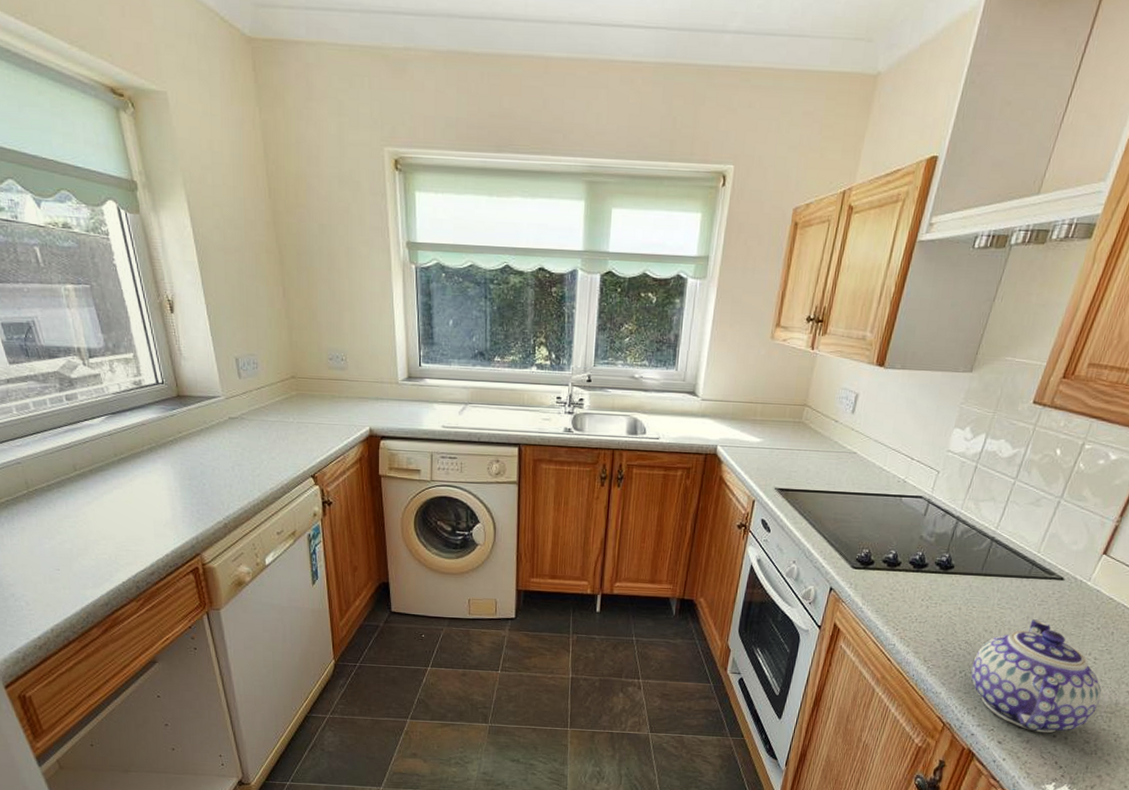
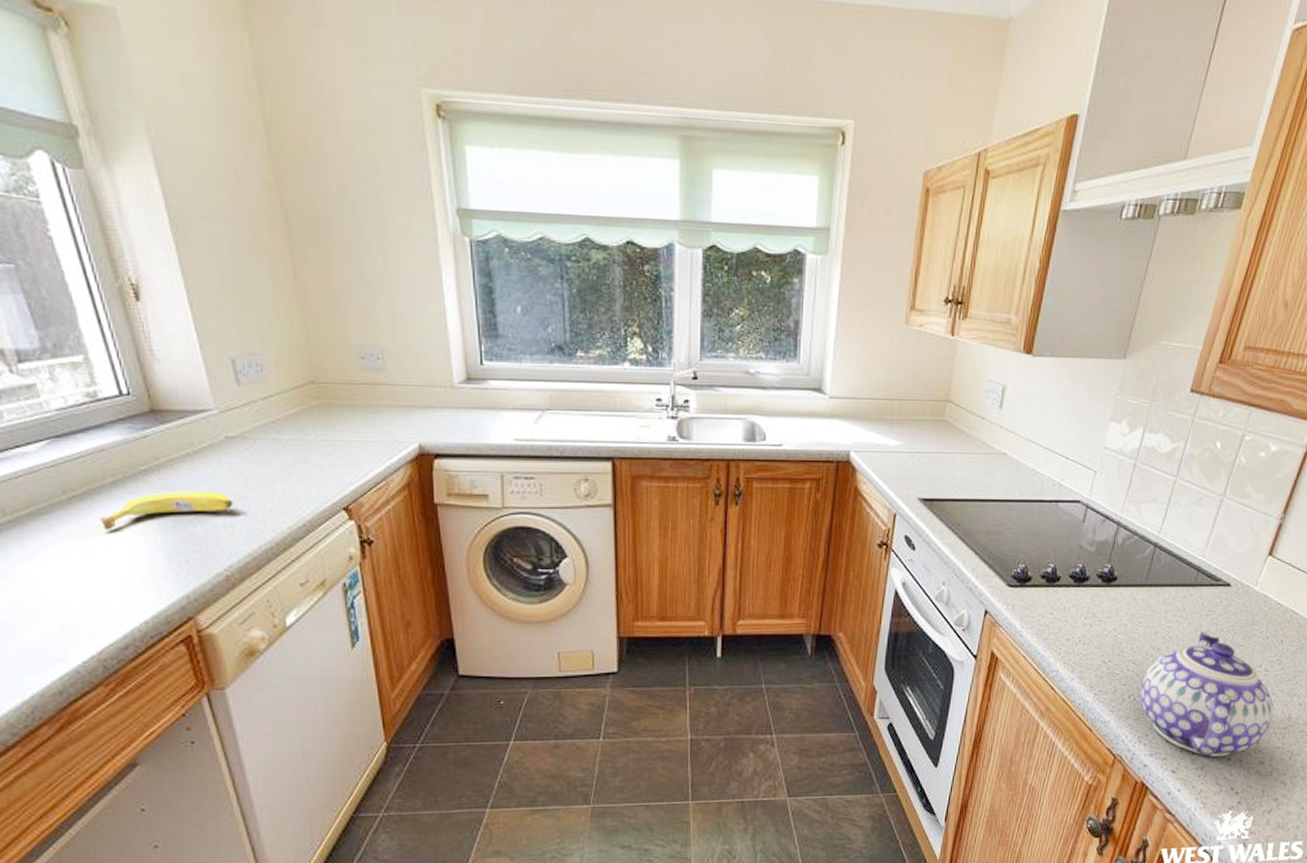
fruit: none [139,456,232,485] -> present [100,490,234,530]

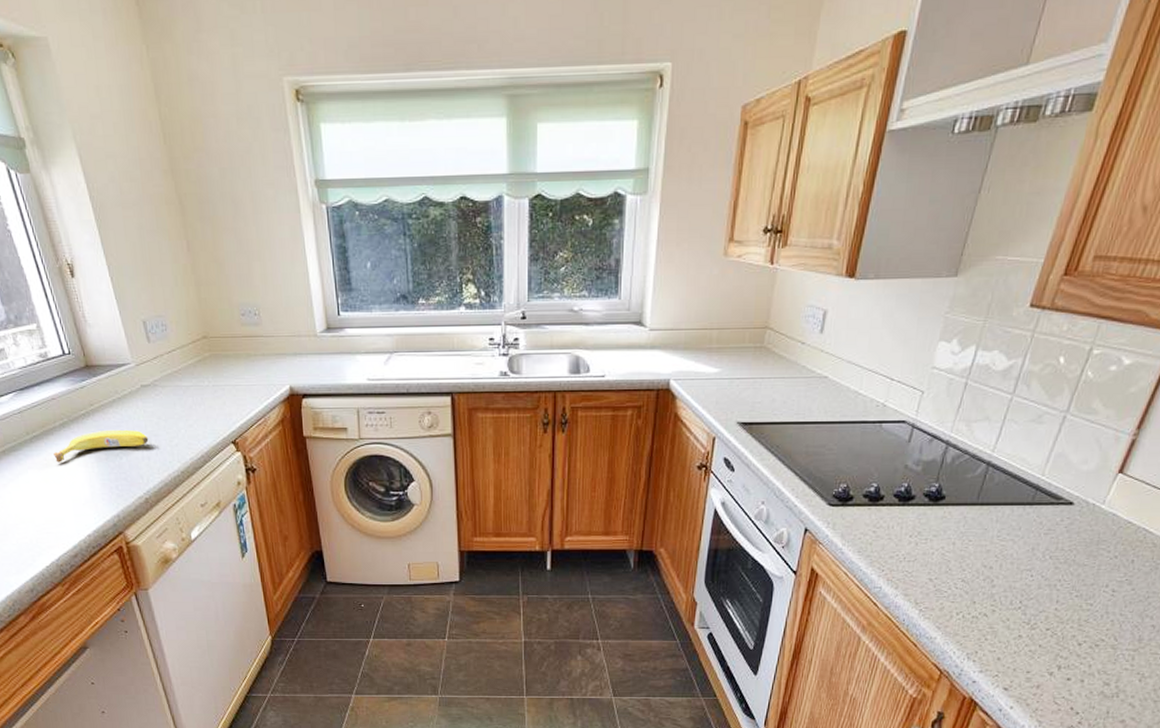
teapot: present [1140,632,1274,757] -> none [969,551,1122,677]

